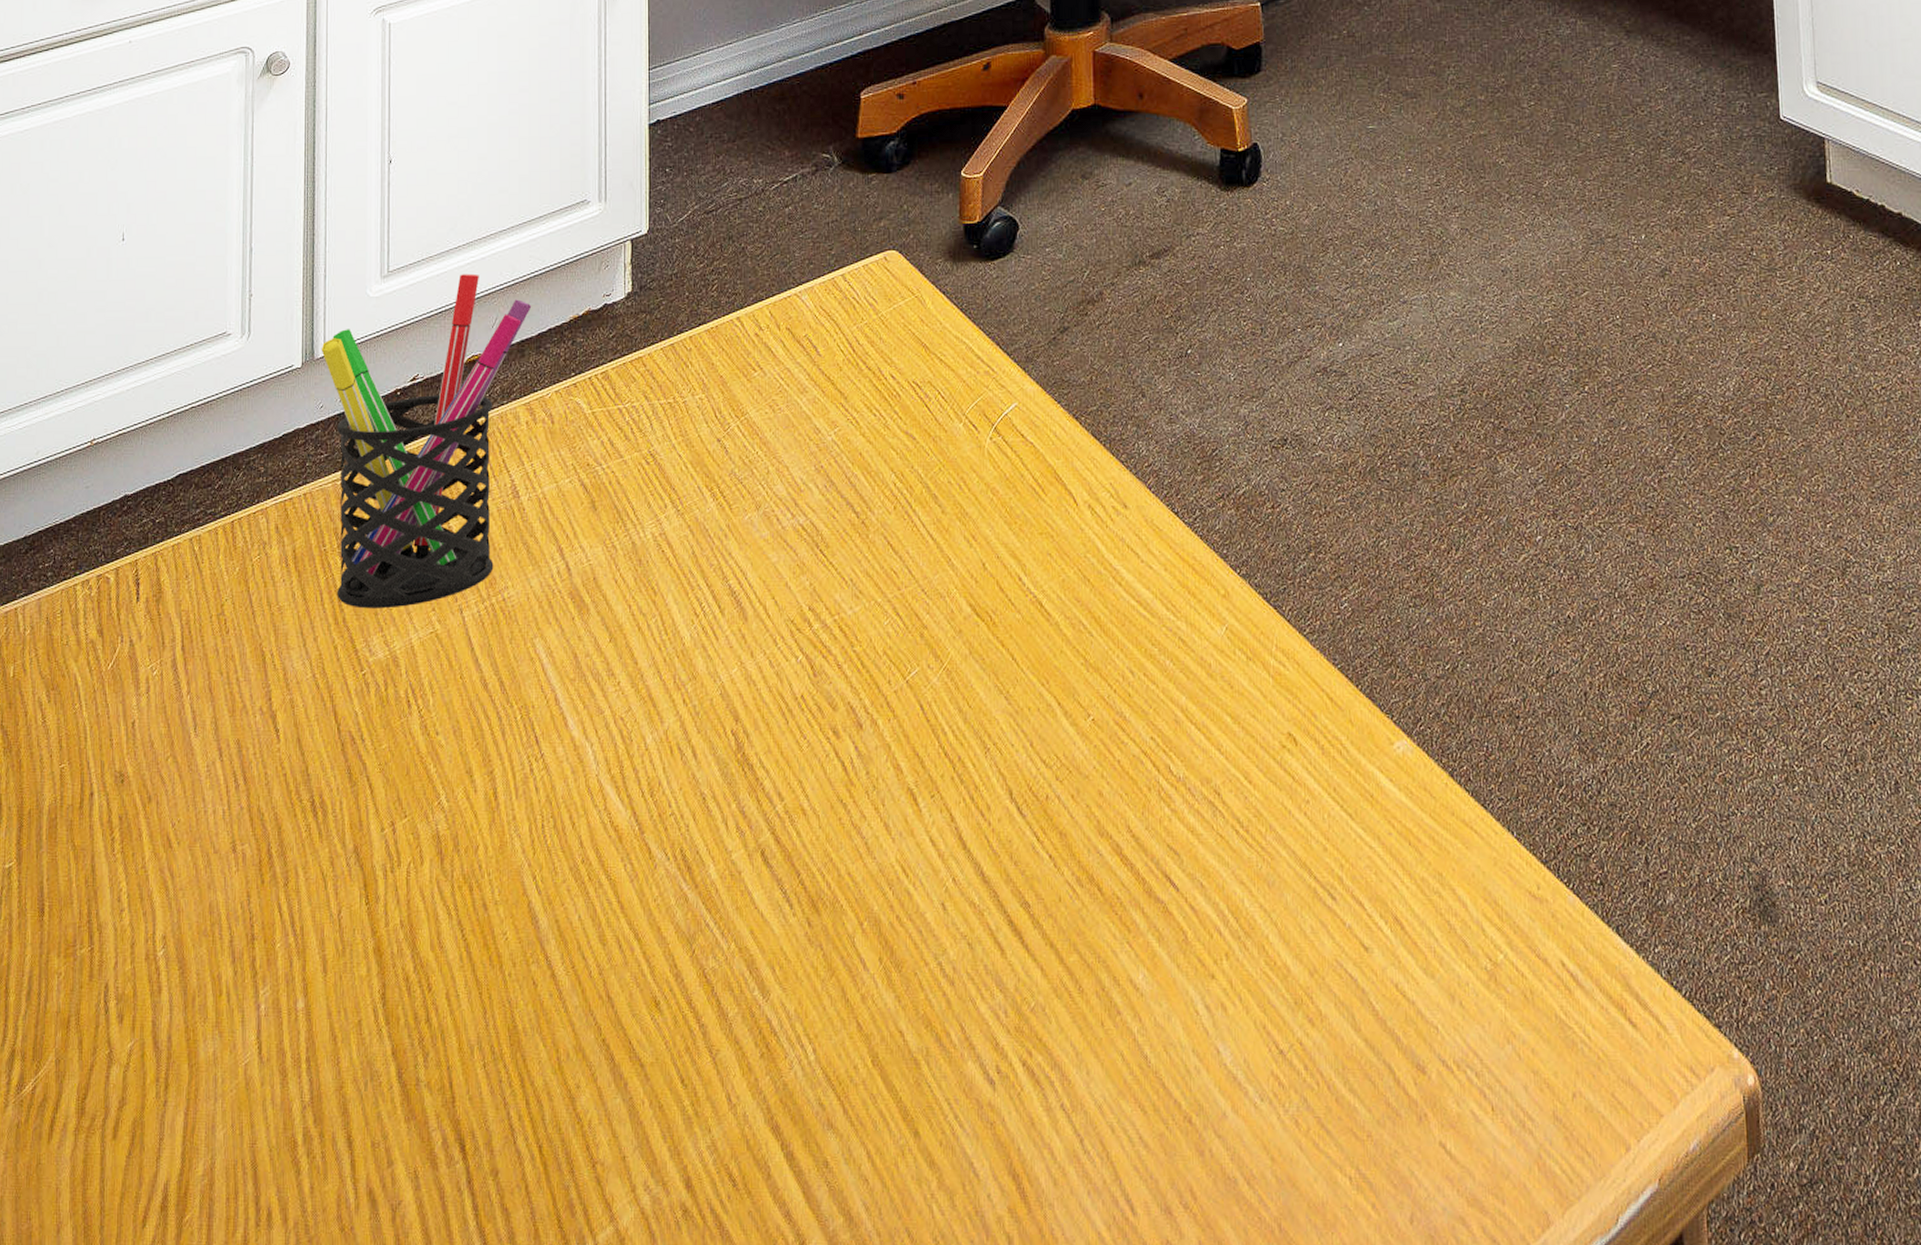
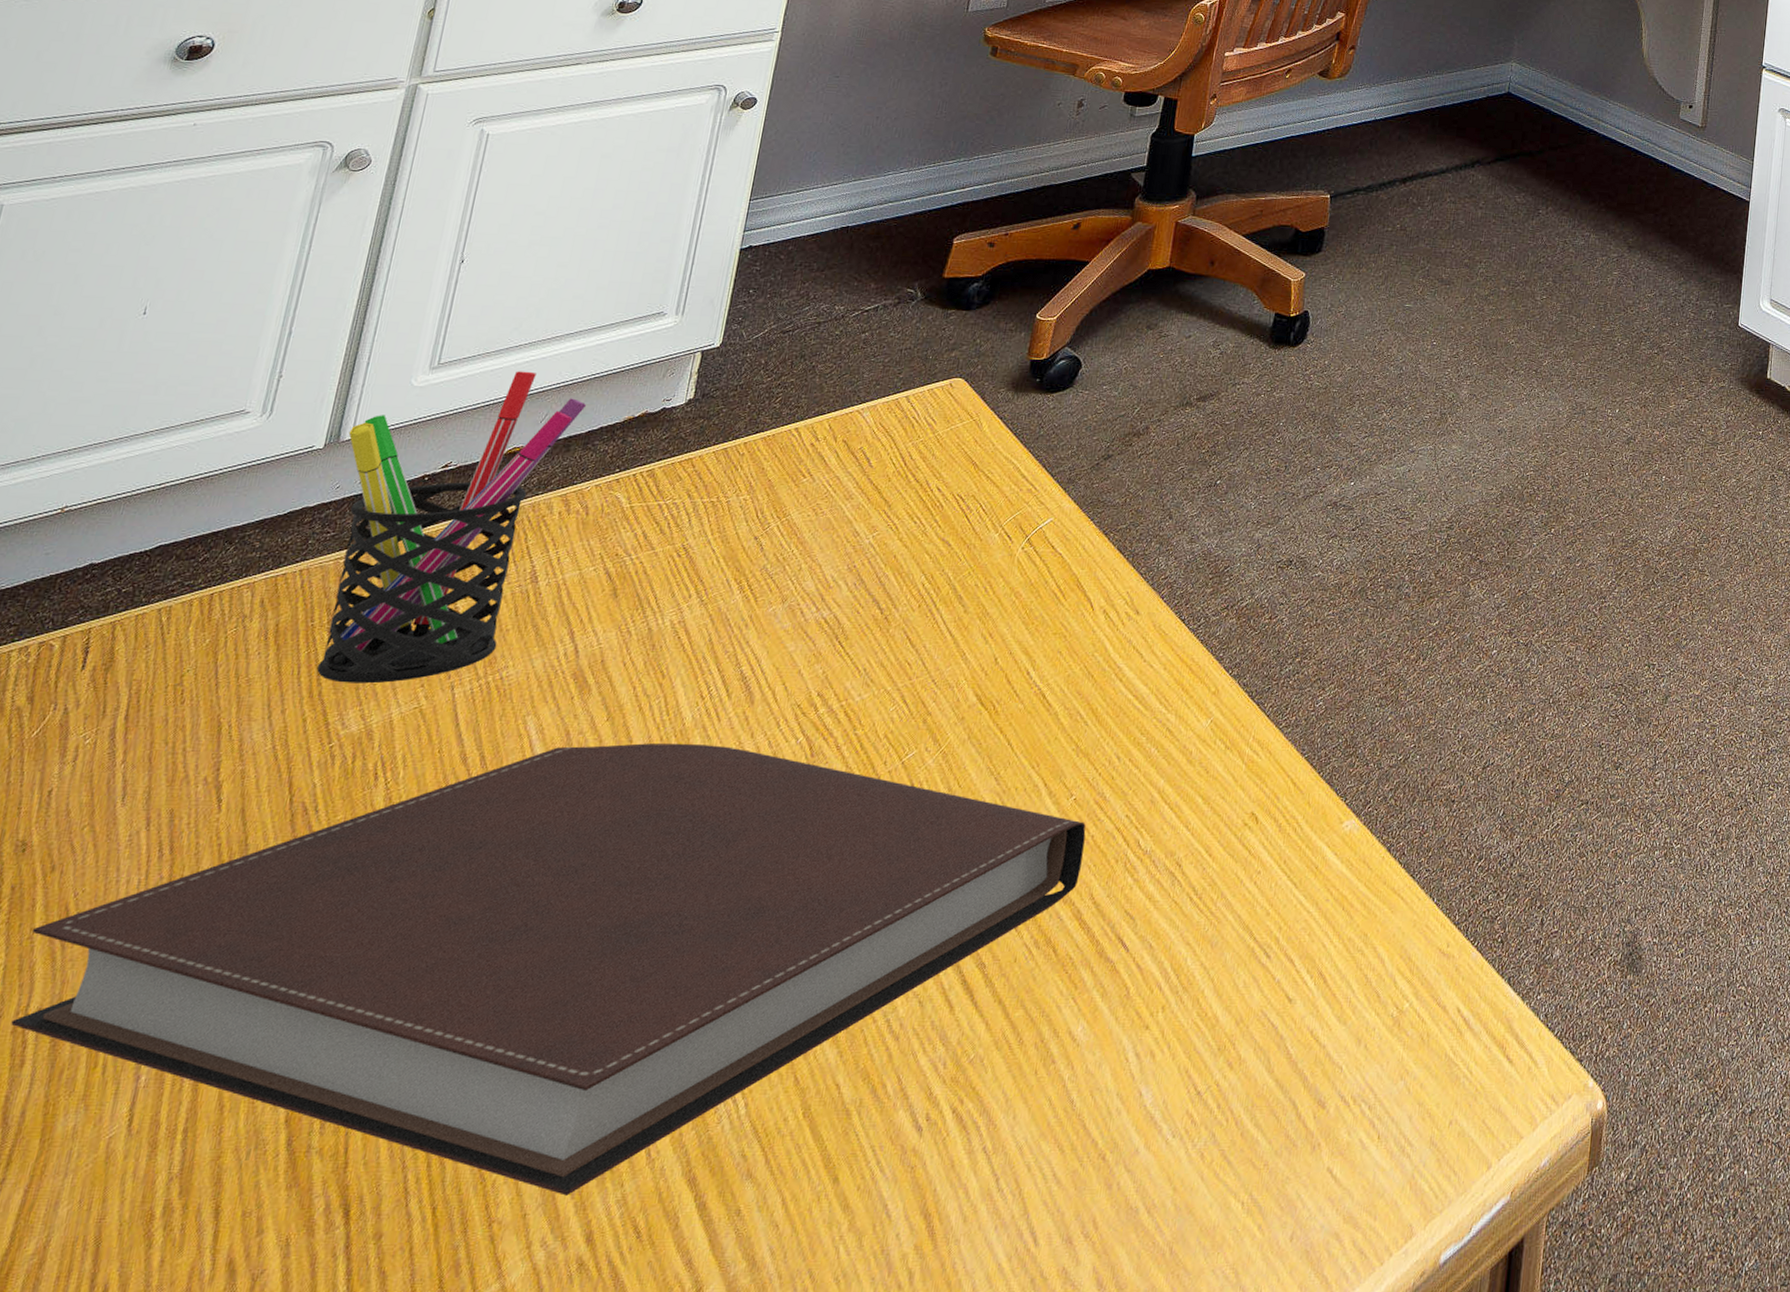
notebook: none [143,664,1112,1139] -> present [11,743,1086,1196]

